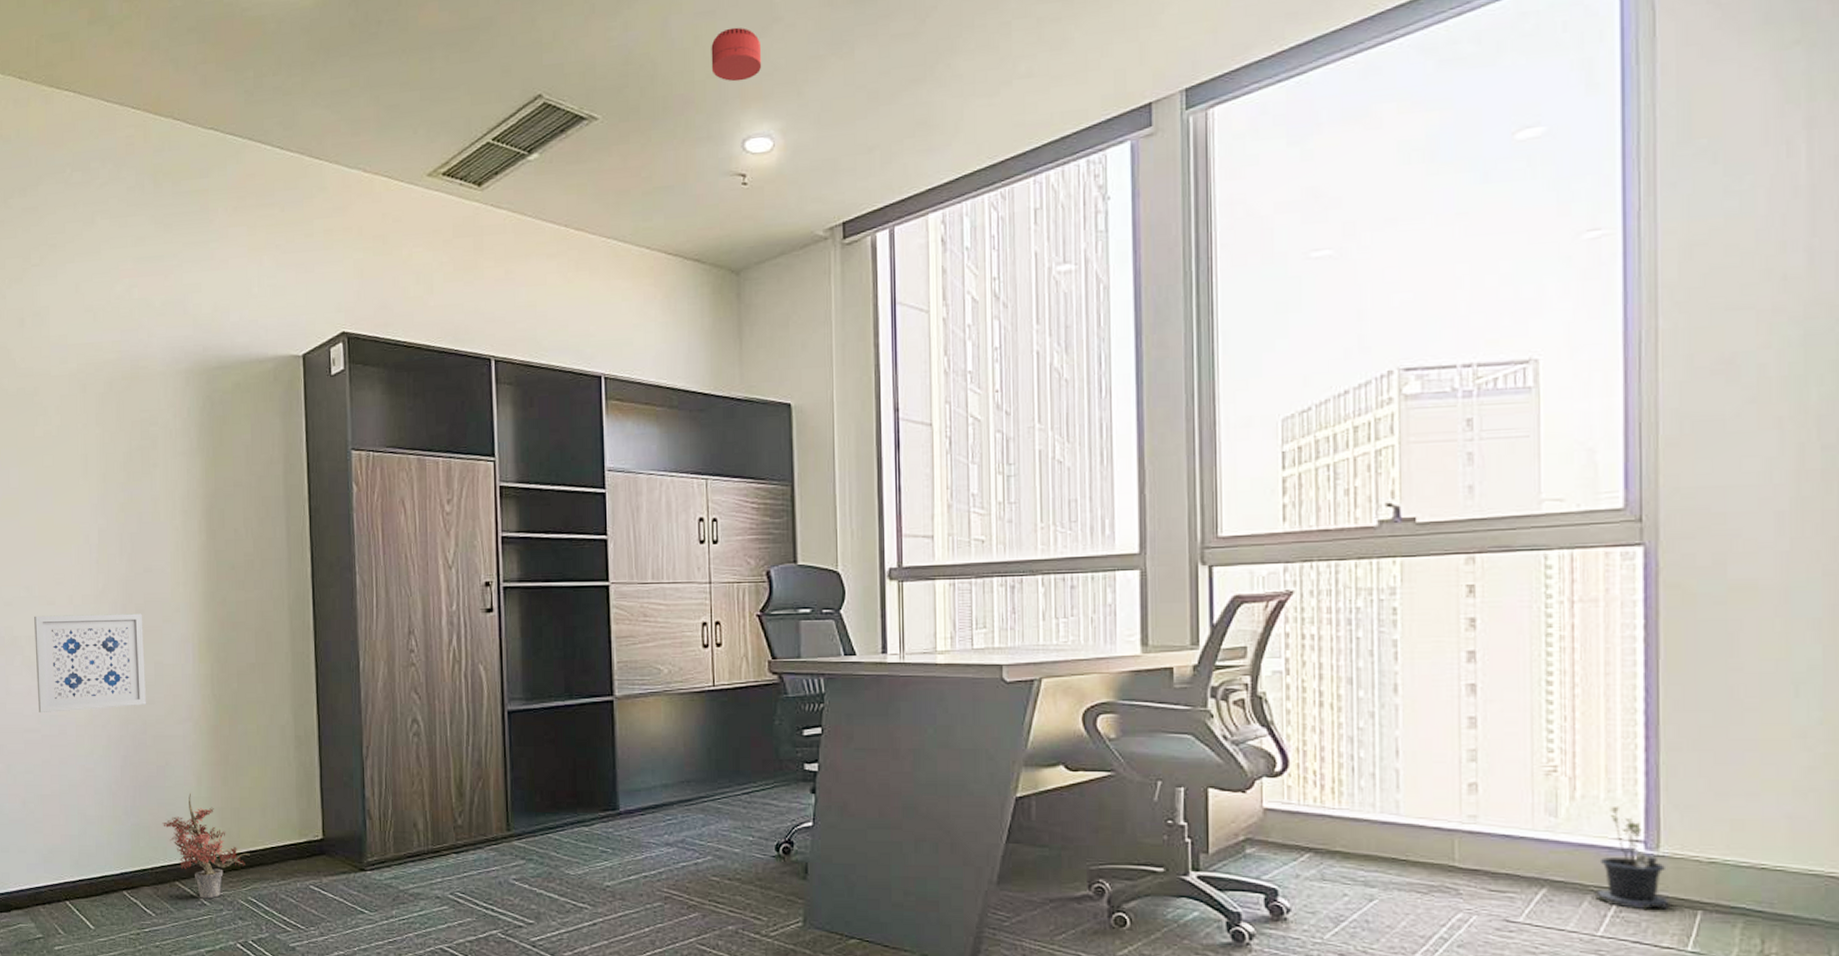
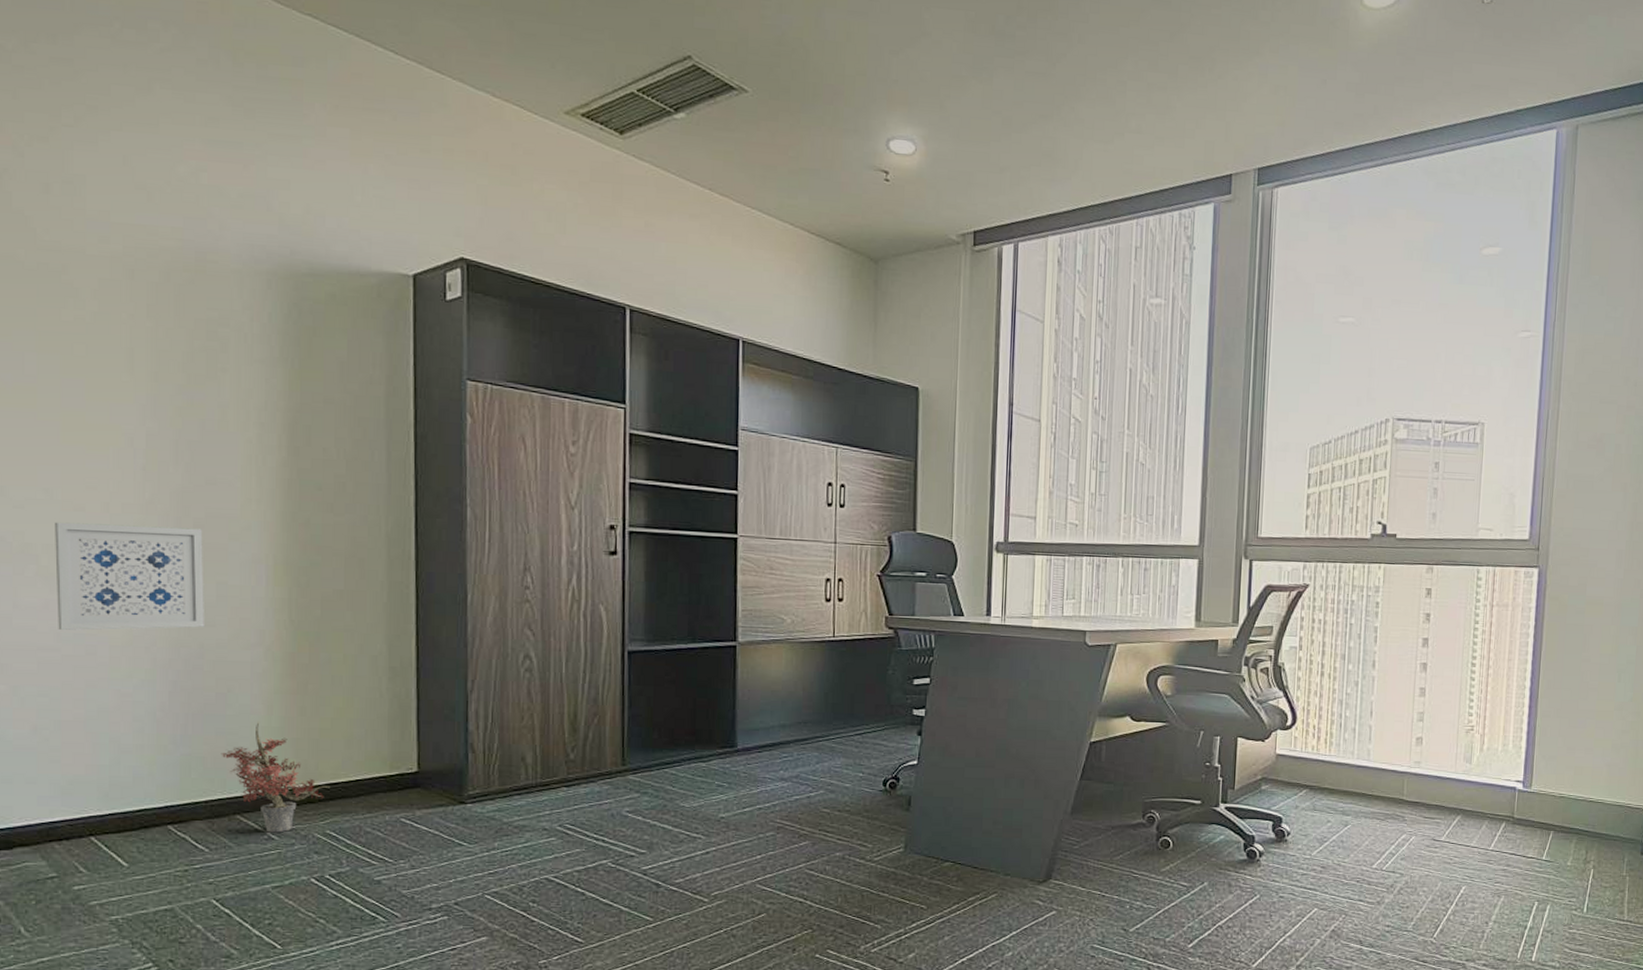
smoke detector: present [711,27,762,82] -> none [861,32,909,84]
potted plant: present [1596,805,1671,910] -> none [1490,756,1535,831]

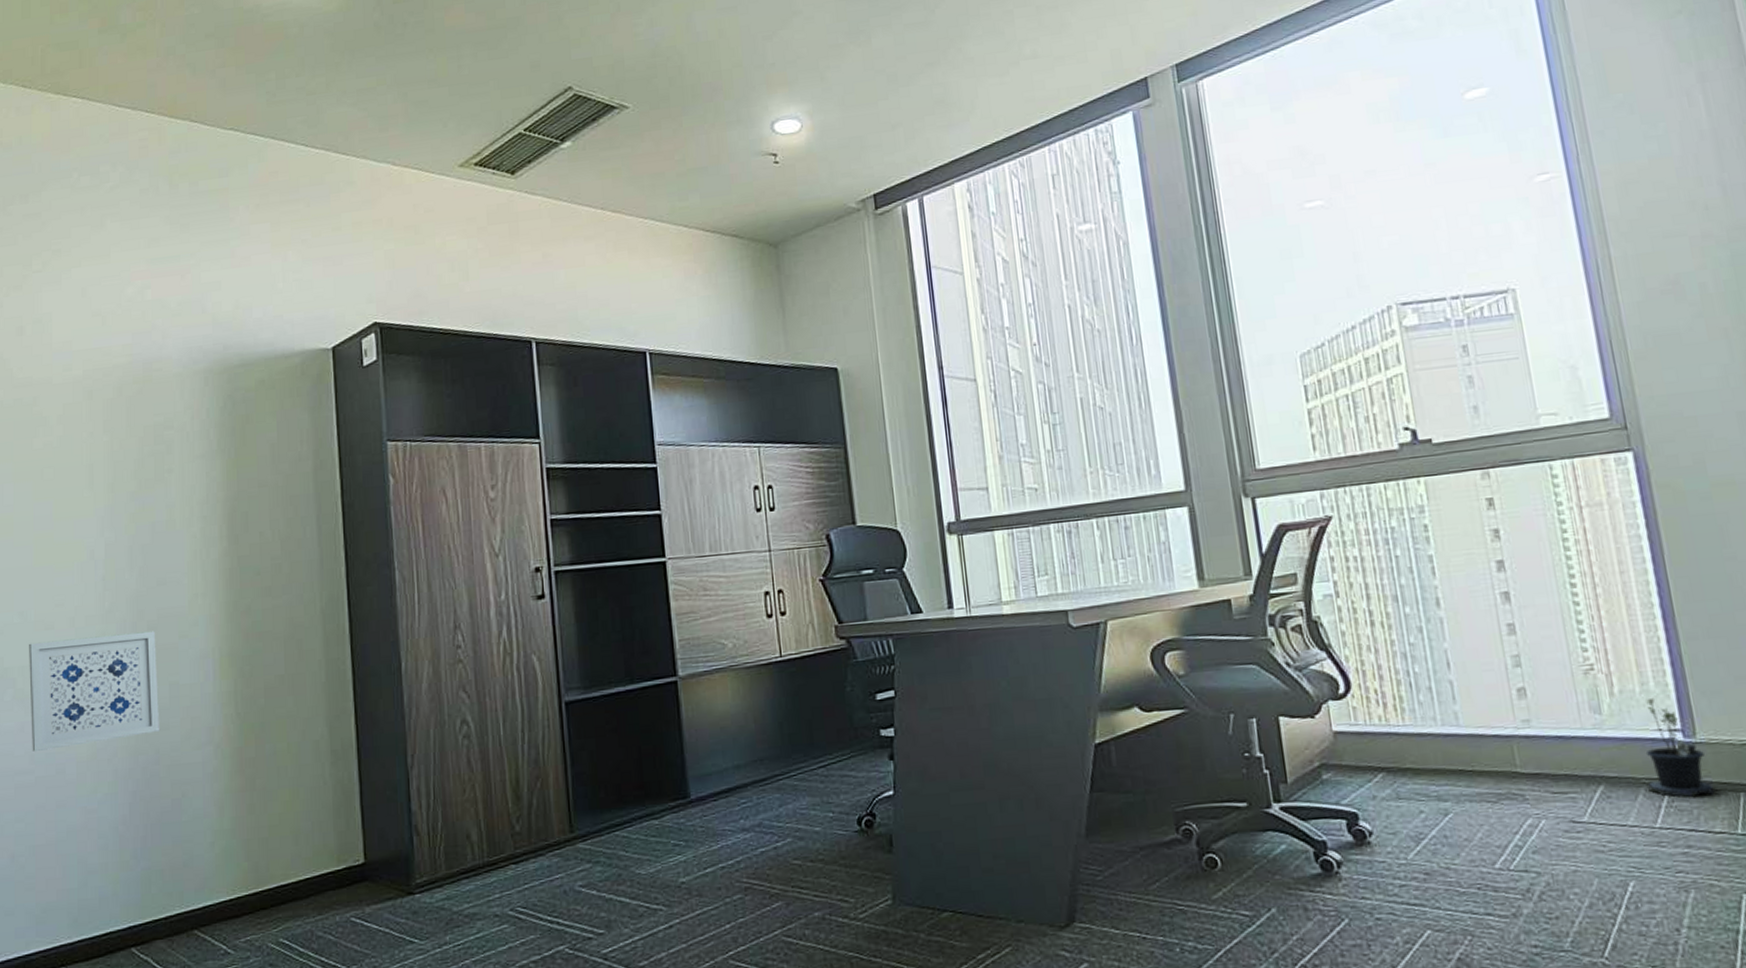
potted plant: present [221,721,330,833] -> none [178,824,281,947]
potted plant: none [1490,756,1535,831] -> present [1645,697,1716,797]

